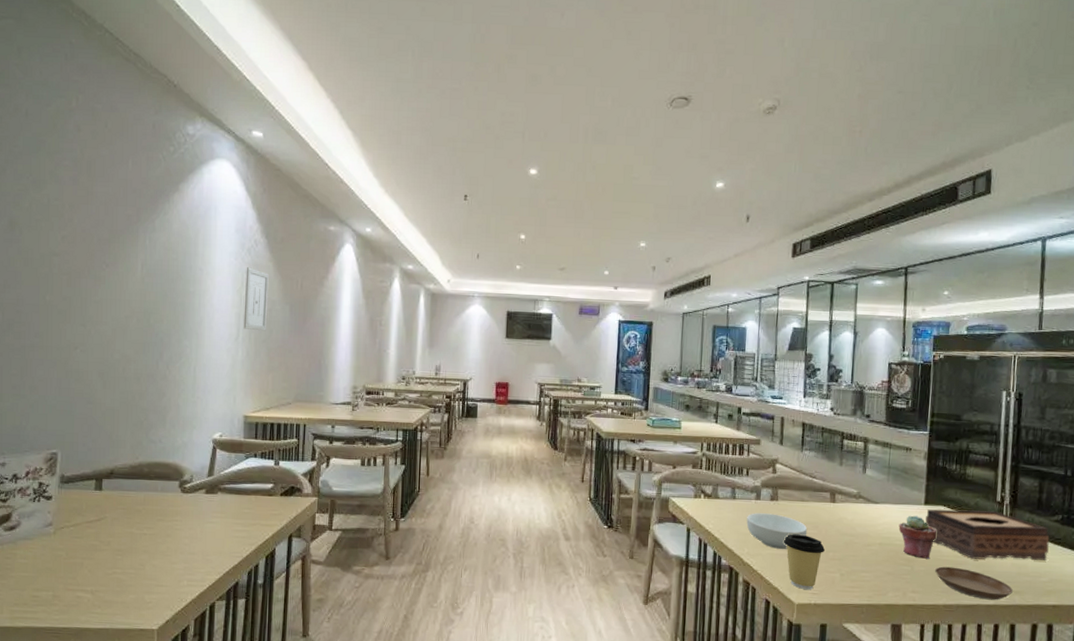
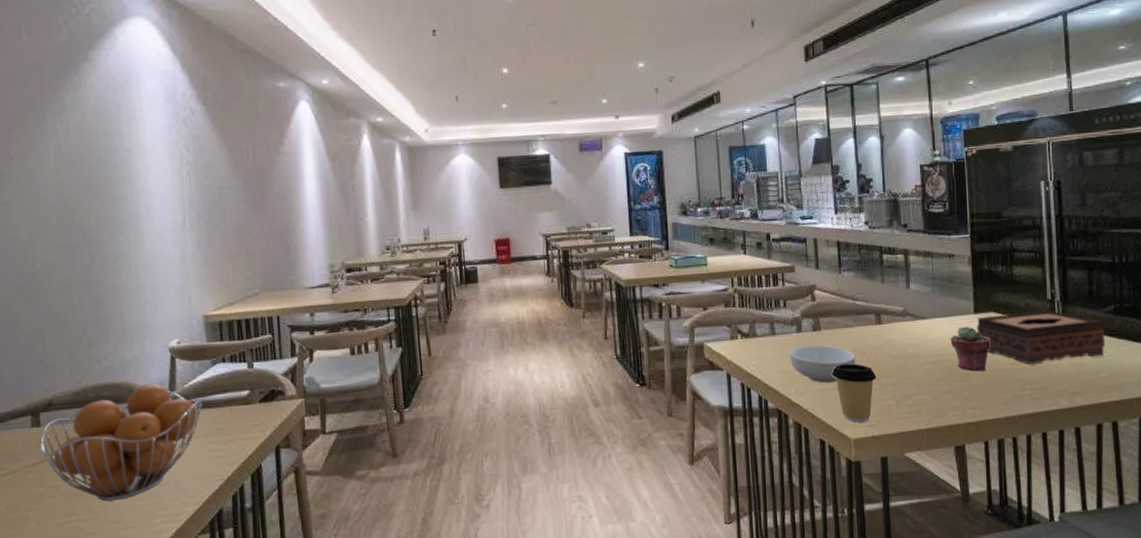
fruit basket: none [100,467,234,562] -> present [40,383,202,502]
wall art: present [243,267,269,331] -> none [184,141,218,215]
saucer: present [934,566,1014,600] -> none [992,375,1075,406]

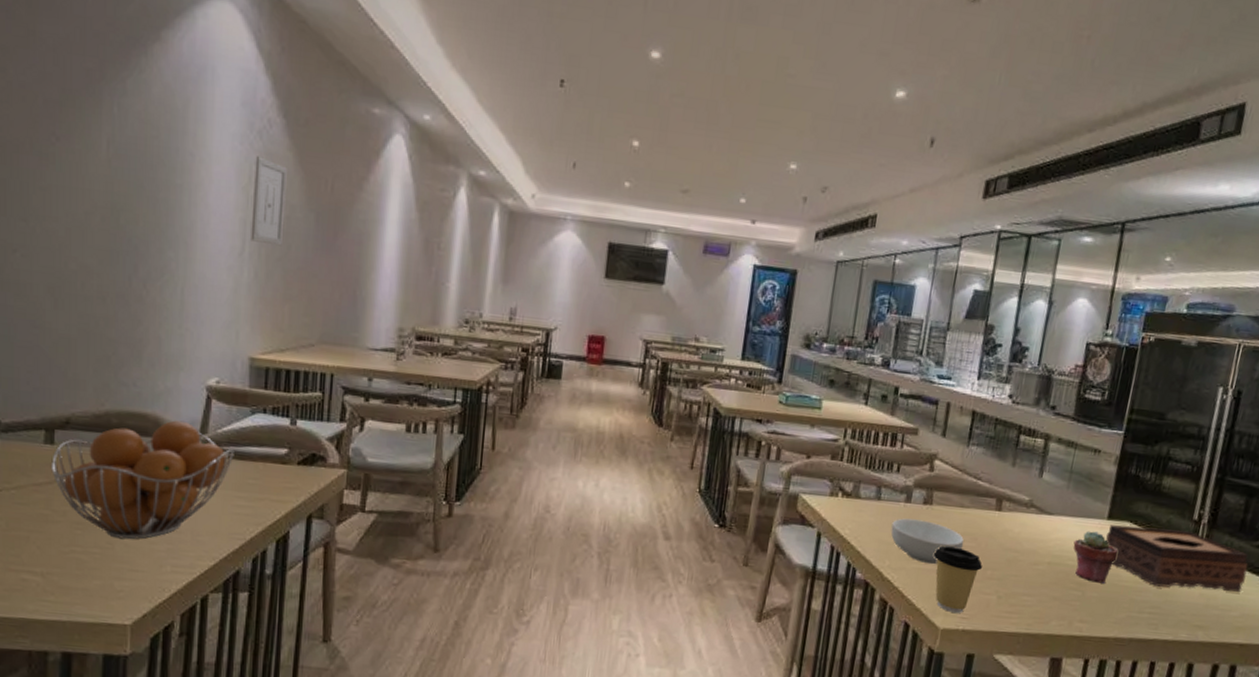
wall art: none [184,141,218,215] -> present [250,156,287,246]

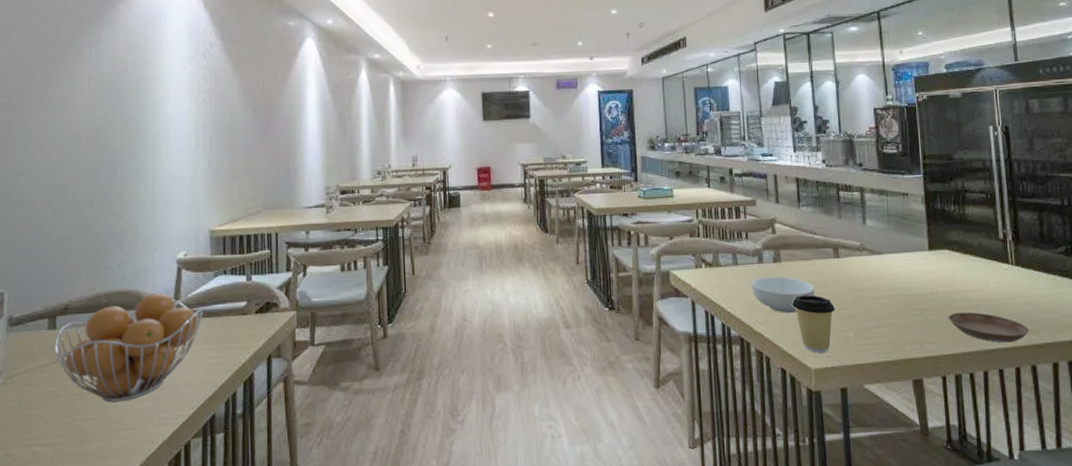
wall art: present [250,156,287,246] -> none [202,72,229,138]
potted succulent: present [1073,531,1118,584] -> none [906,262,946,307]
tissue box: present [1105,525,1249,592] -> none [932,249,1058,301]
saucer: none [1108,593,1198,636] -> present [948,312,1030,343]

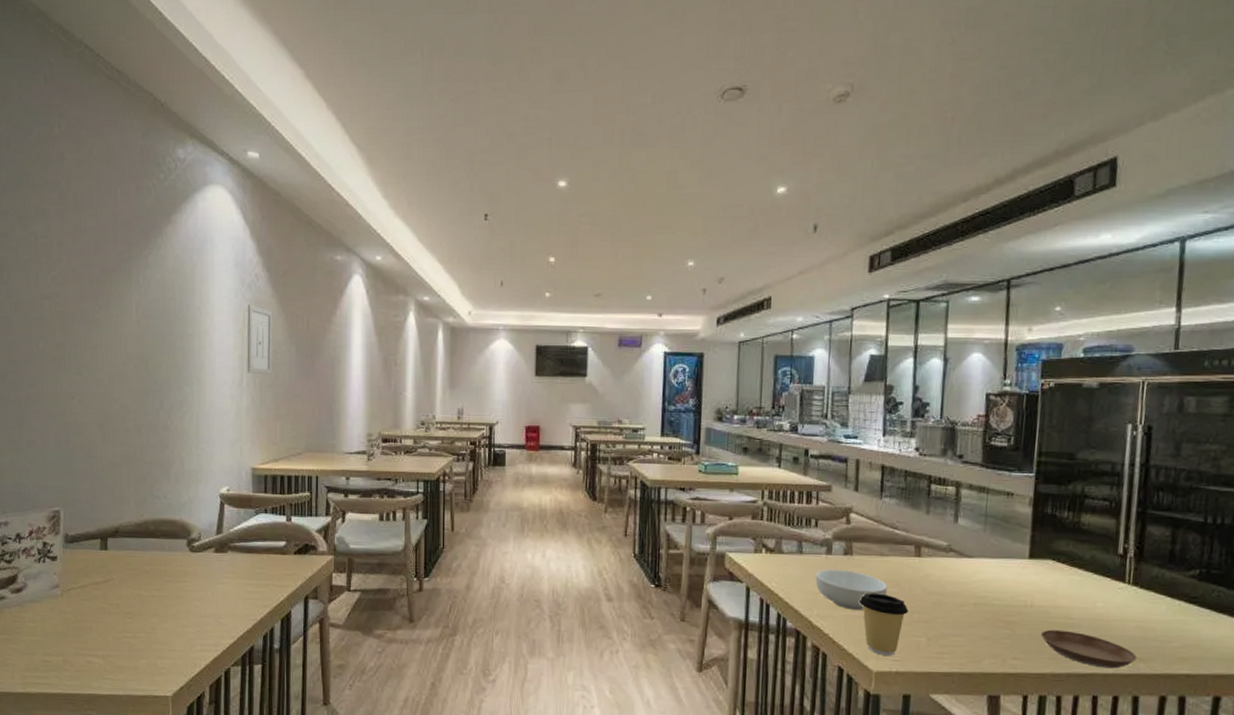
fruit basket: present [54,292,203,403] -> none [106,524,244,625]
wall art: none [202,72,229,138] -> present [247,305,273,375]

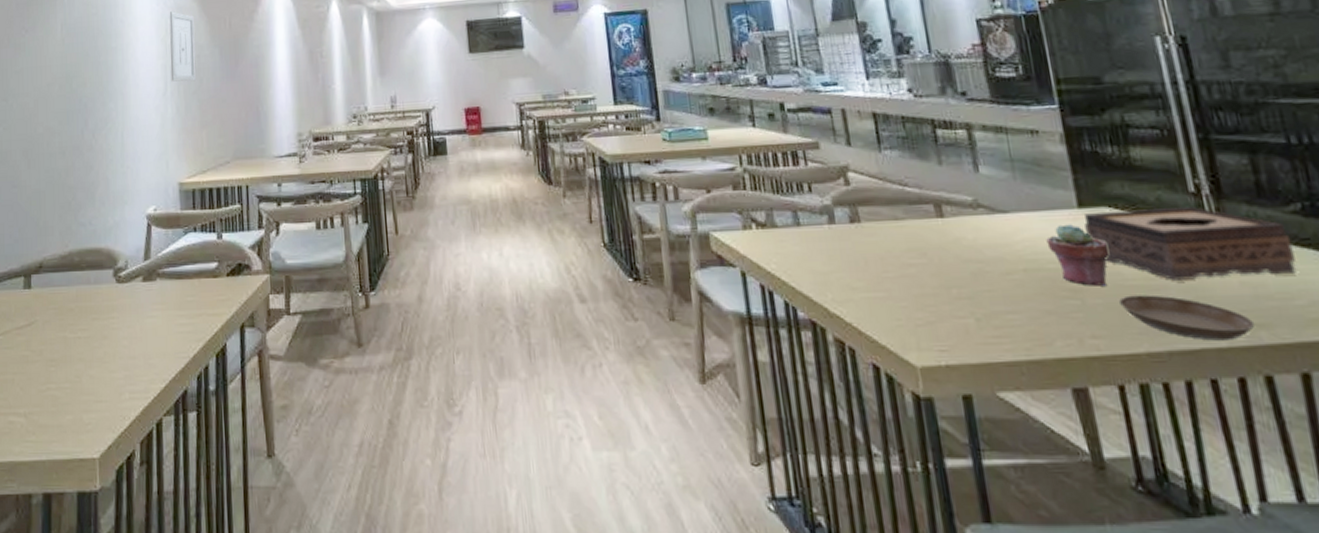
cereal bowl: present [815,569,888,610] -> none [821,241,914,290]
coffee cup: present [858,593,908,656] -> none [880,266,944,345]
potted succulent: none [997,571,1044,621] -> present [1046,224,1110,286]
tissue box: none [1030,563,1184,623] -> present [1085,206,1297,280]

